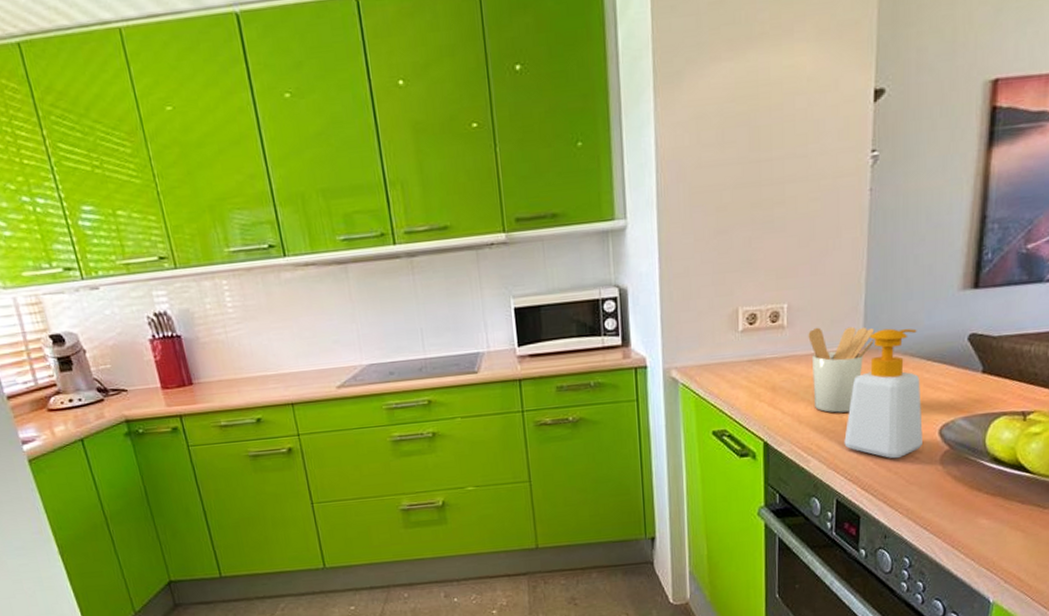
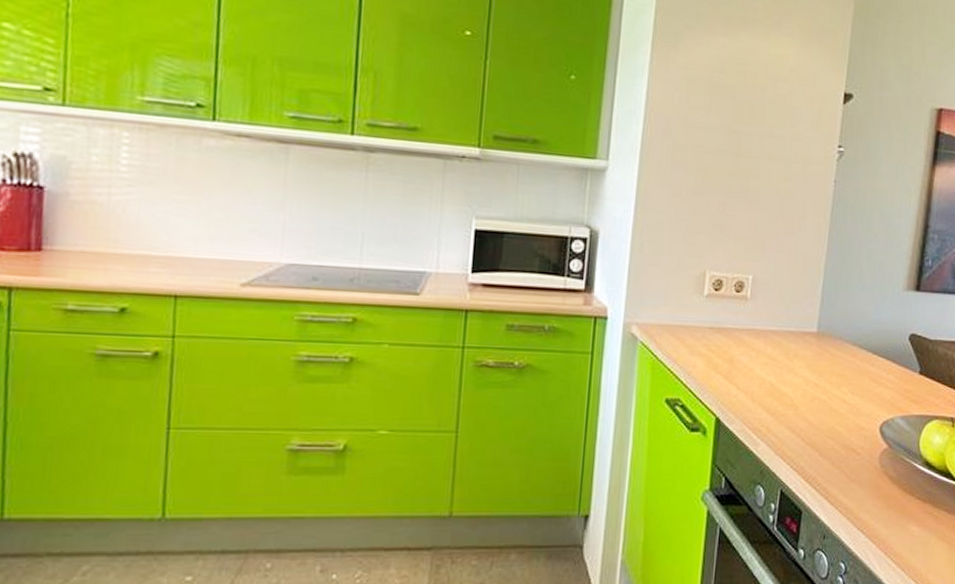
utensil holder: present [808,326,875,413] -> none [768,304,829,396]
soap bottle: present [844,328,923,459] -> none [793,316,866,452]

